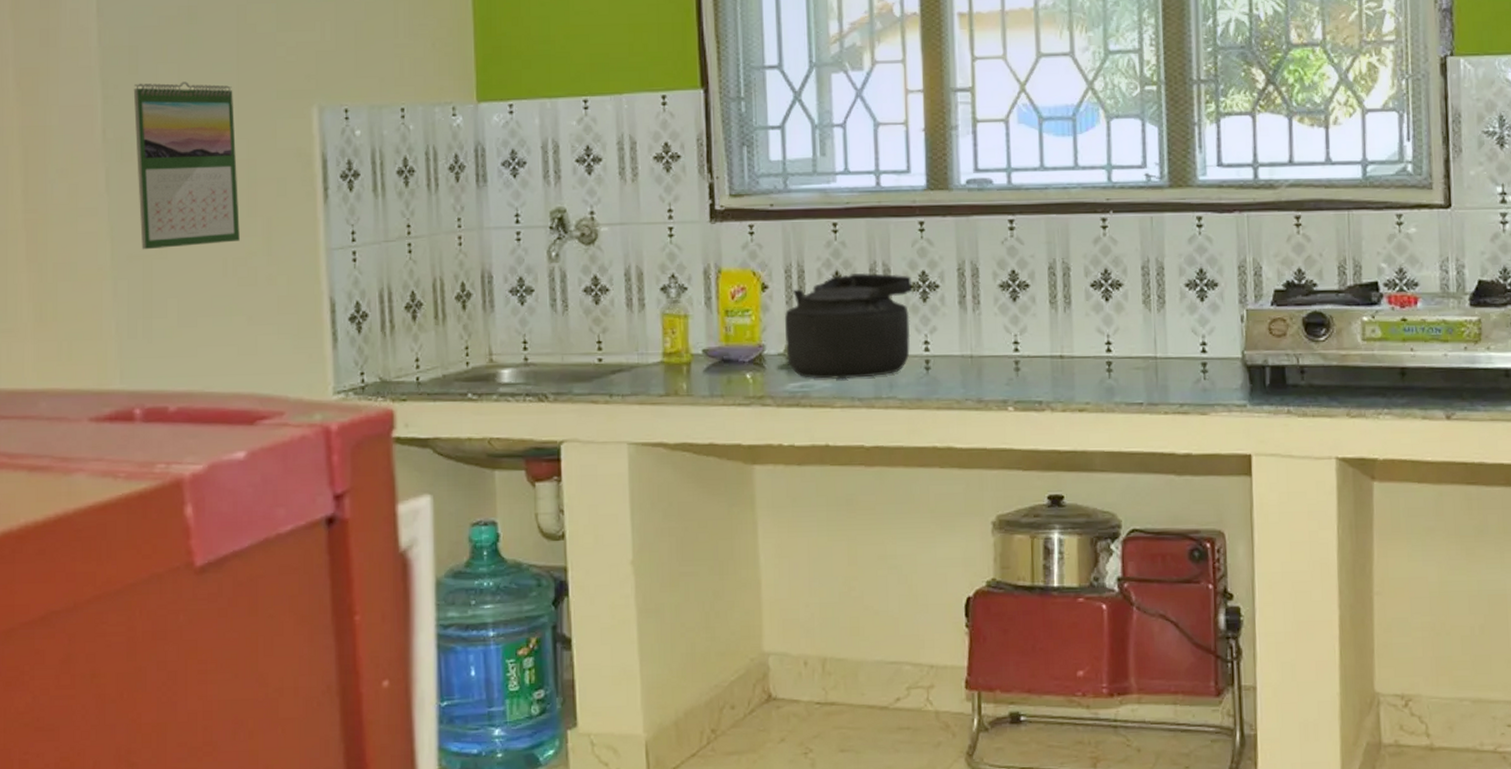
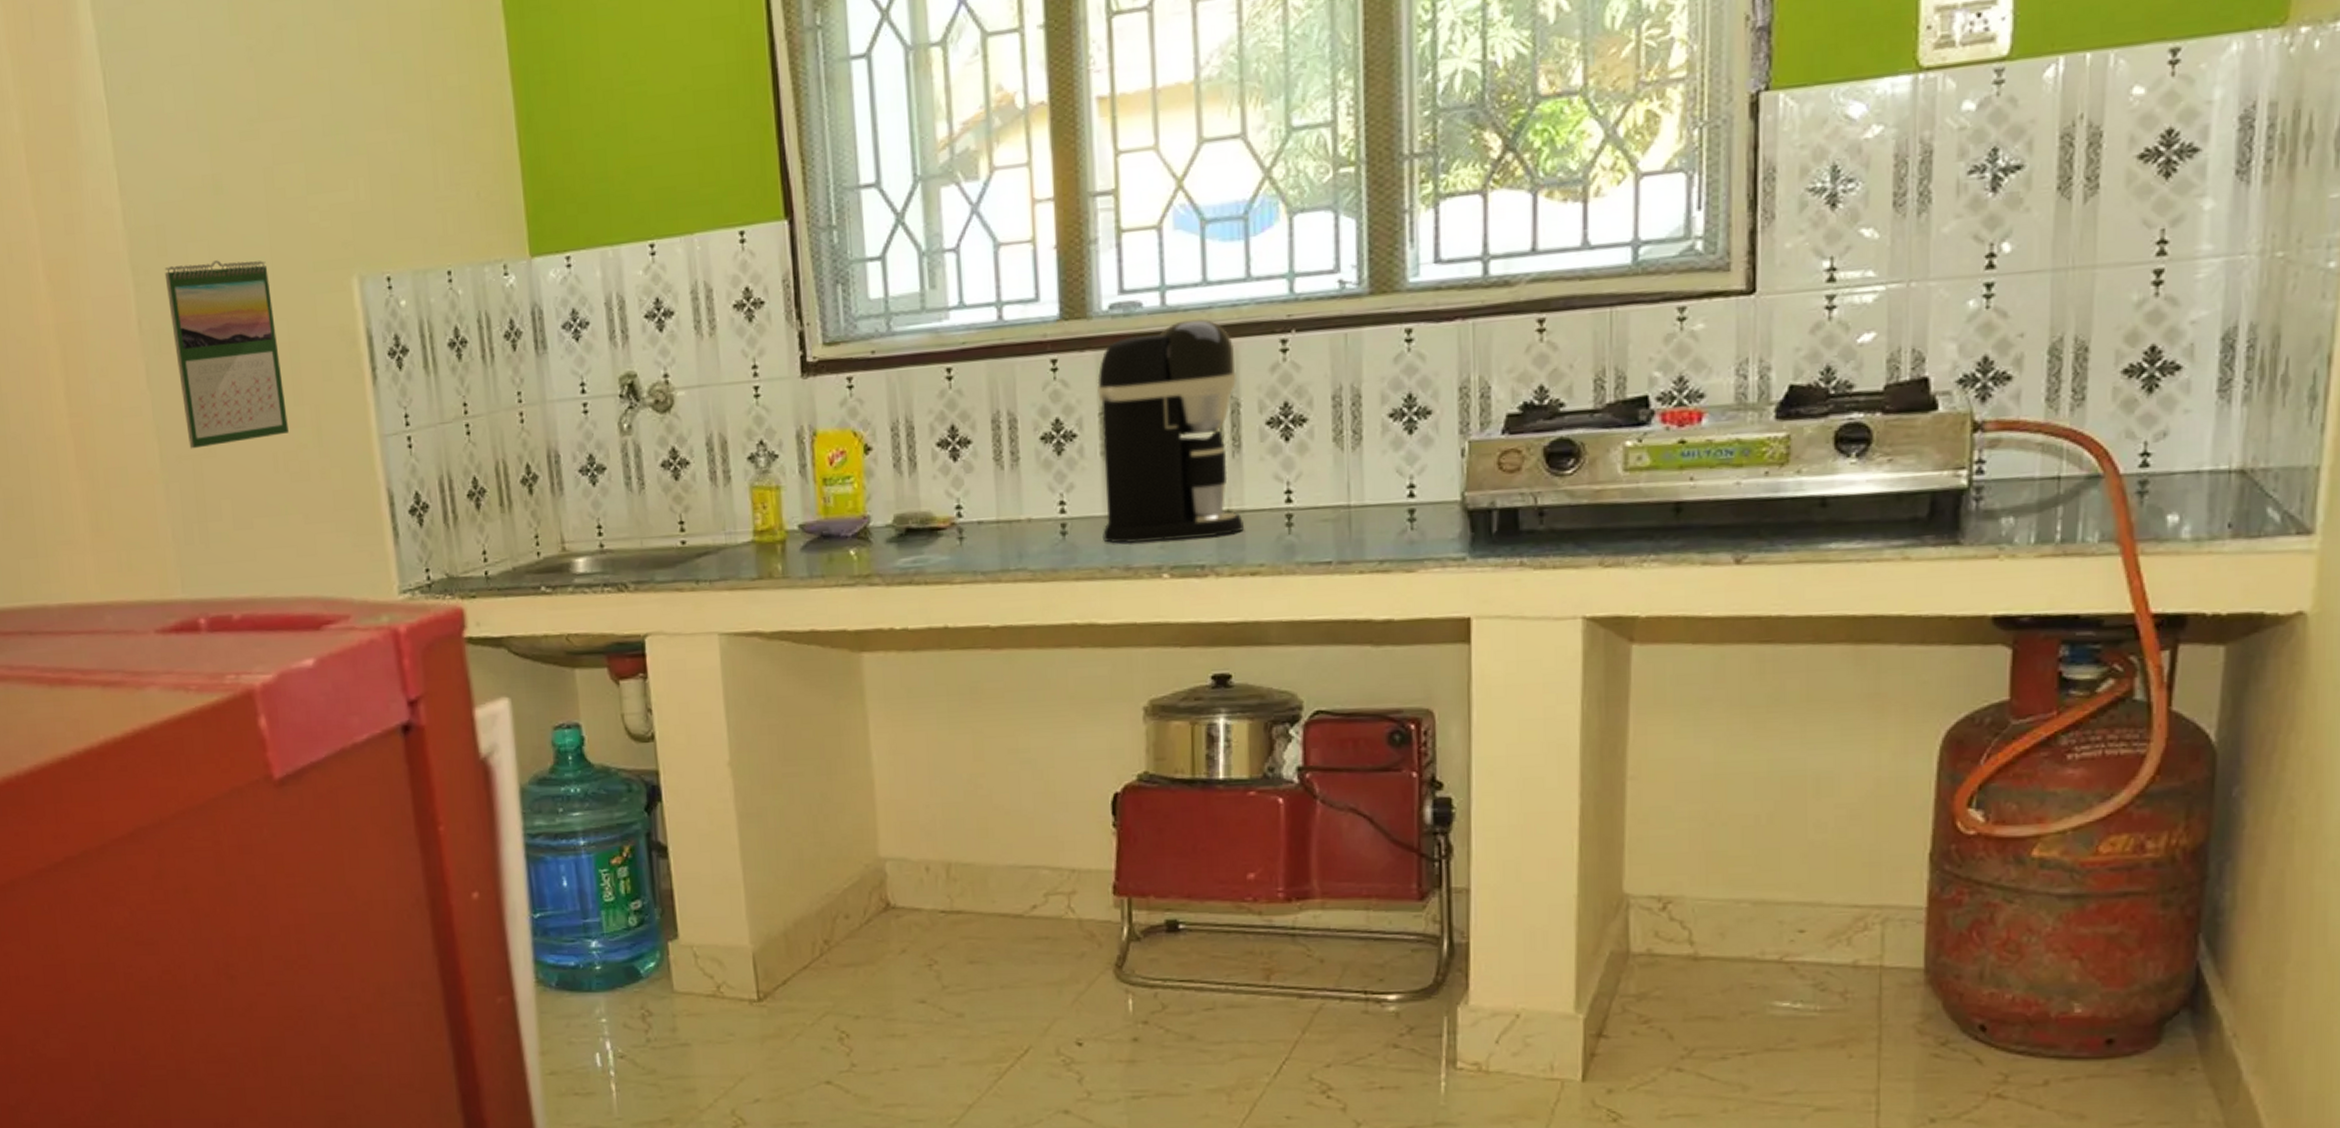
kettle: present [784,272,913,380] -> none [891,424,1045,552]
coffee maker: none [956,197,1073,380] -> present [1097,319,1244,544]

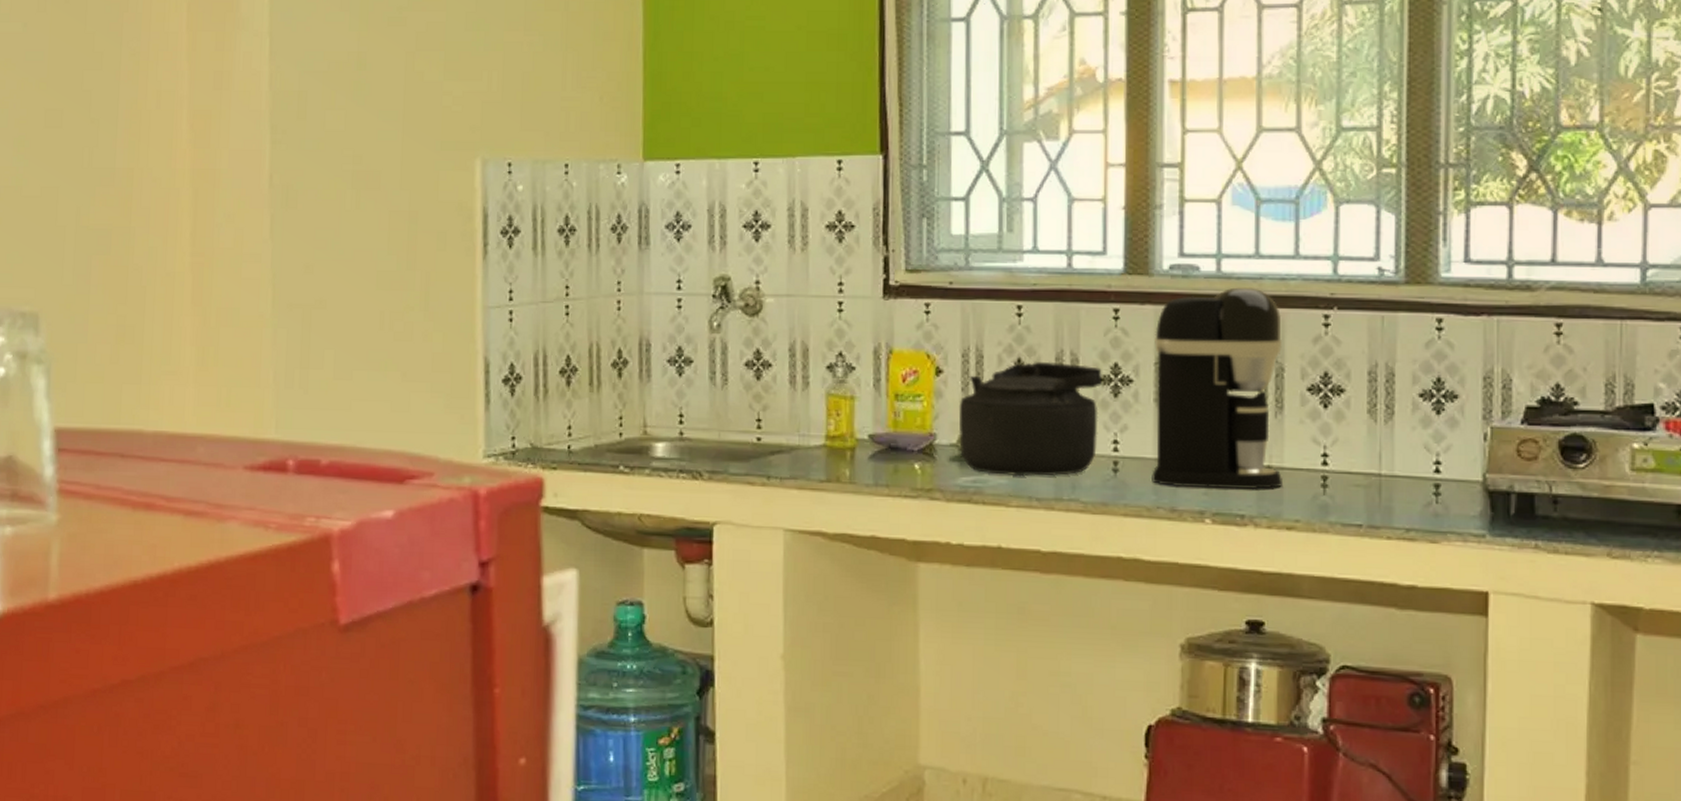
calendar: present [164,260,289,449] -> none [300,129,399,299]
kettle: none [891,424,1045,552] -> present [958,361,1103,477]

